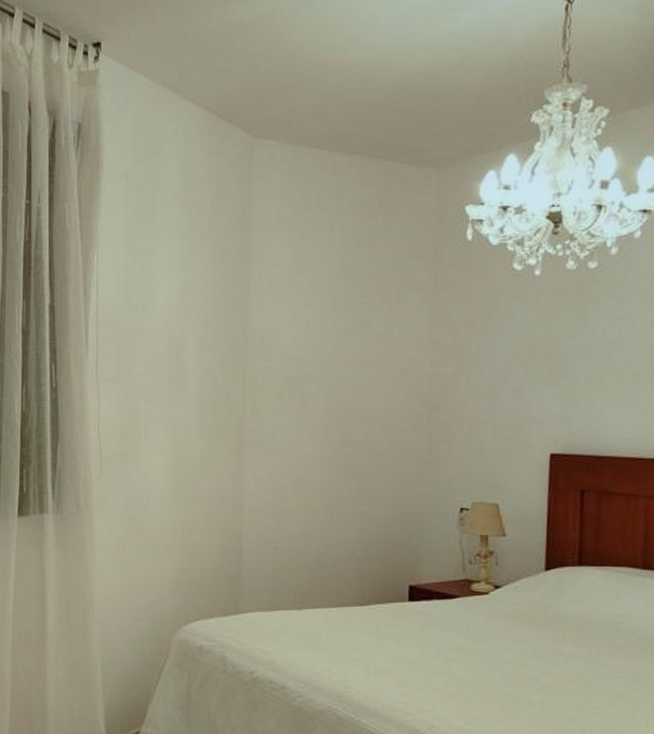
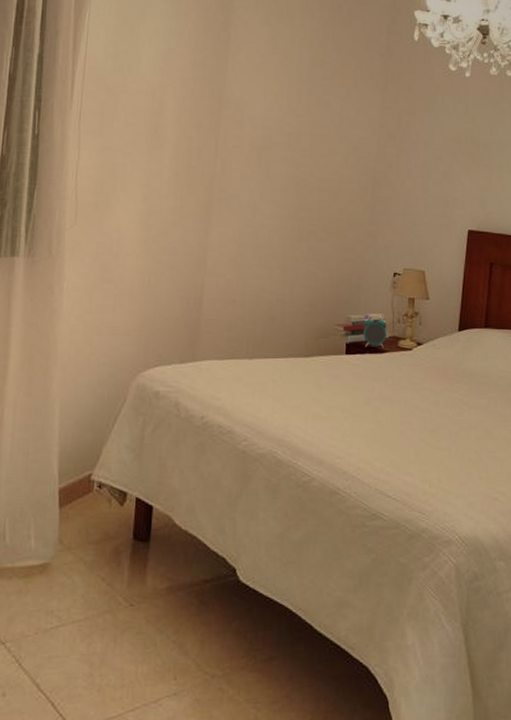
books: none [393,553,459,591] -> present [334,312,389,346]
alarm clock: none [427,556,456,594] -> present [363,314,387,349]

